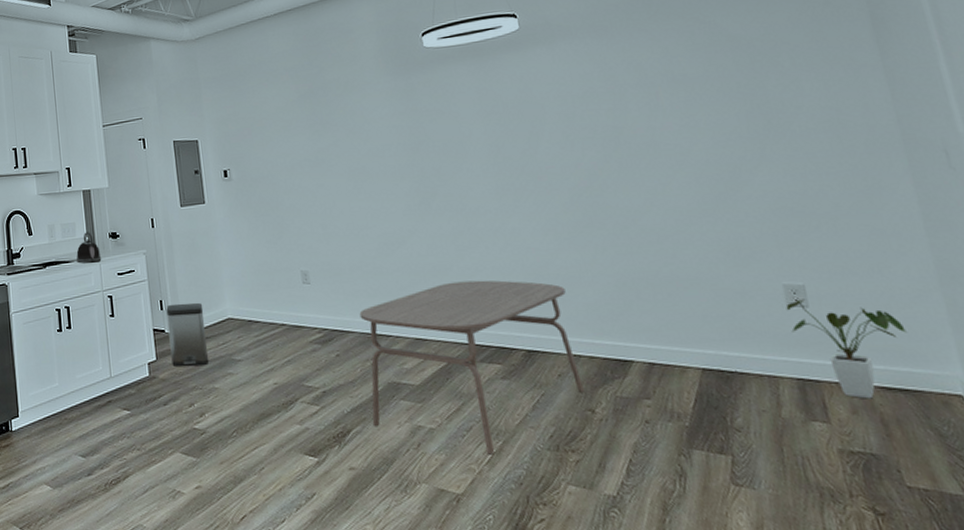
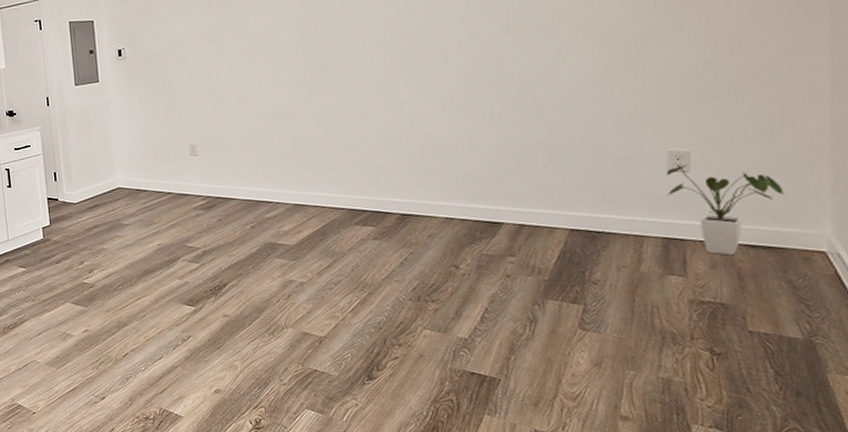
pedal bin: present [166,302,208,367] -> none [59,174,98,231]
dining table: present [359,280,584,455] -> none [243,150,452,304]

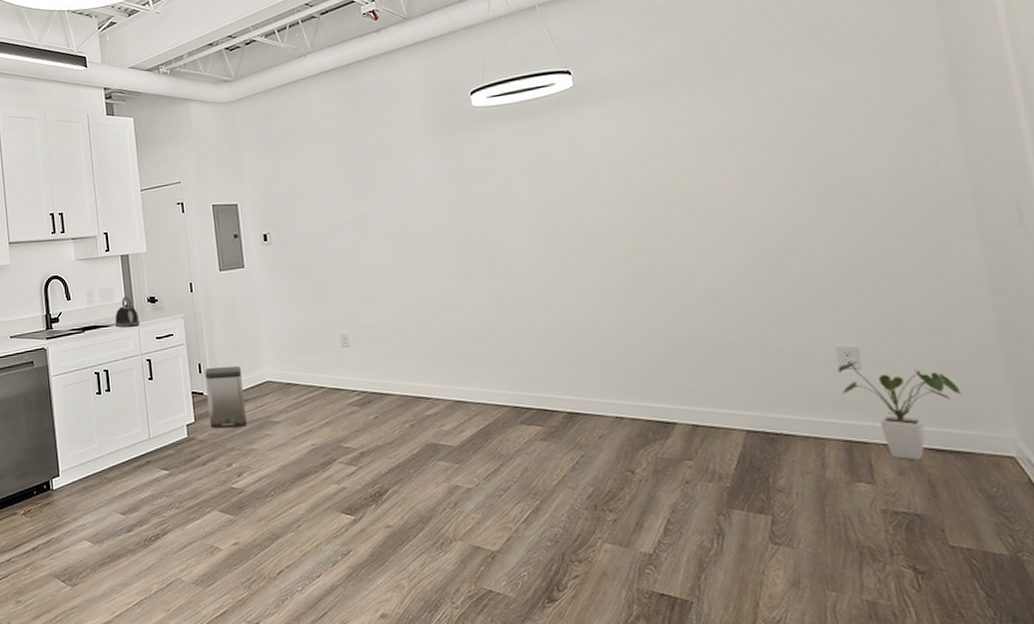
pedal bin: none [59,174,98,231] -> present [204,365,247,429]

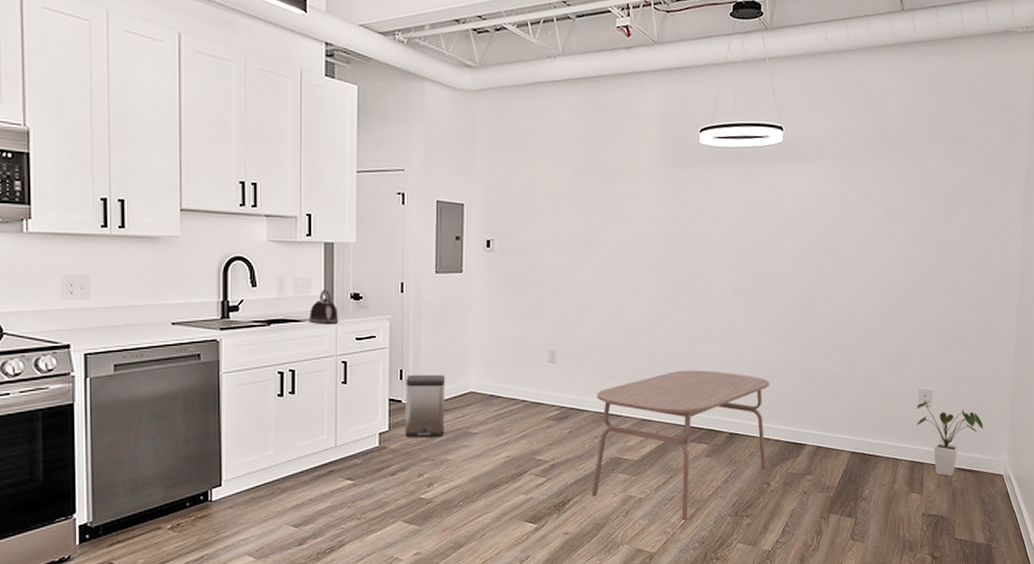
dining table: none [399,343,625,514] -> present [591,370,769,520]

